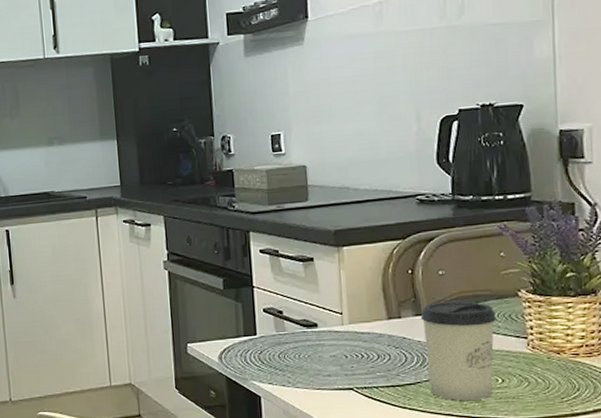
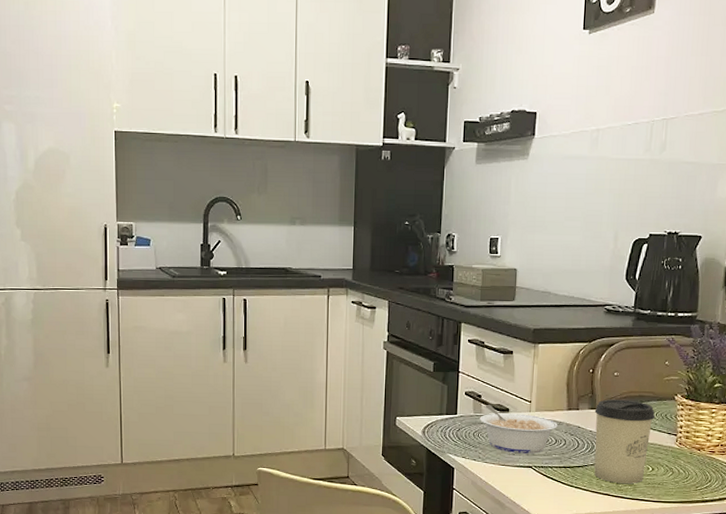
legume: none [284,321,378,374] -> present [480,405,558,454]

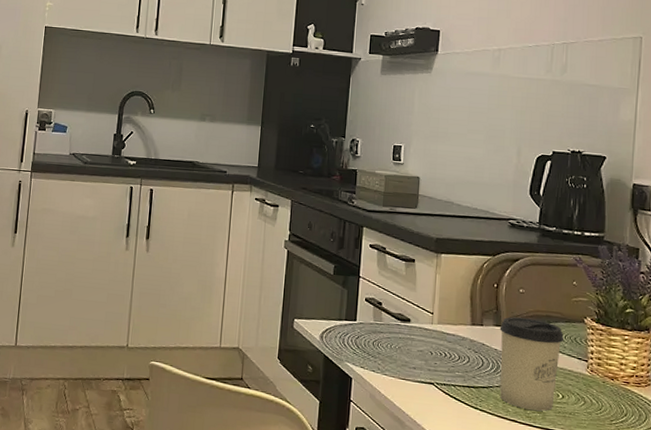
legume: present [480,405,558,454] -> none [380,313,461,369]

